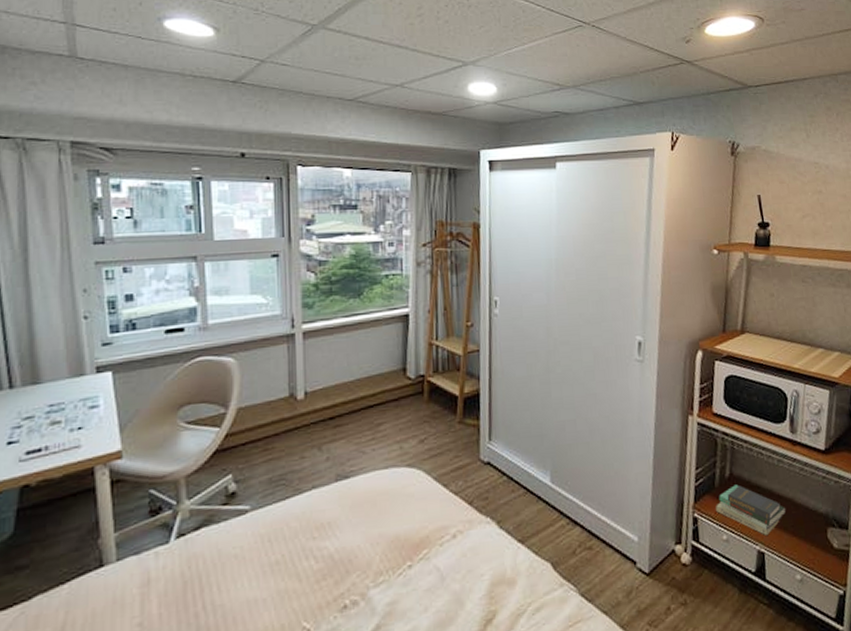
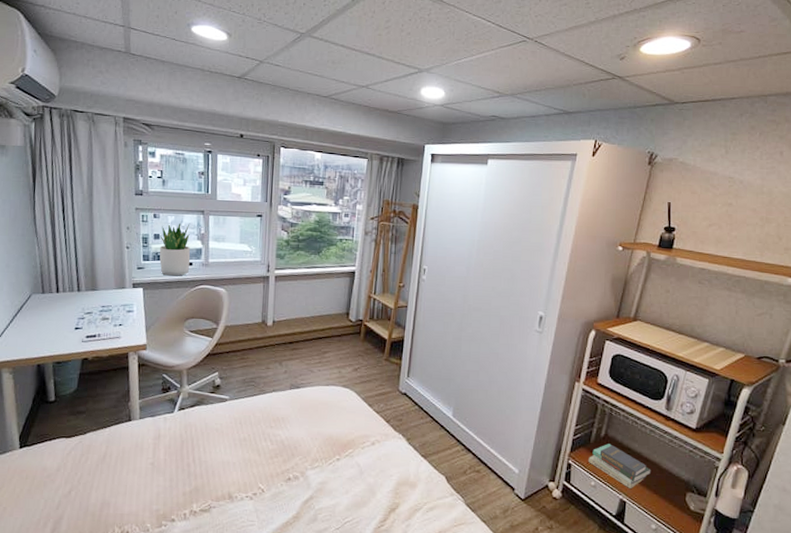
planter: none [132,273,181,350] -> present [159,221,191,276]

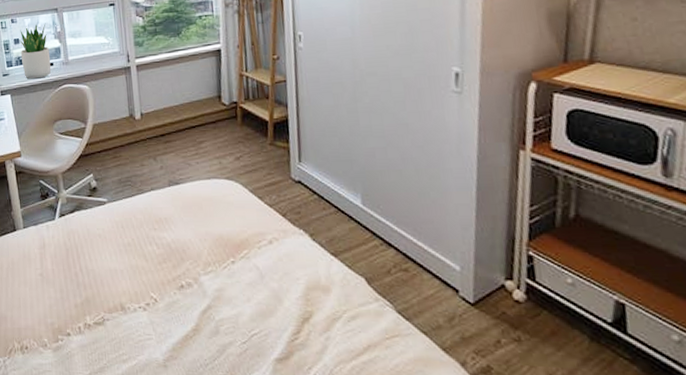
books: present [588,444,652,489] -> none [557,227,657,287]

